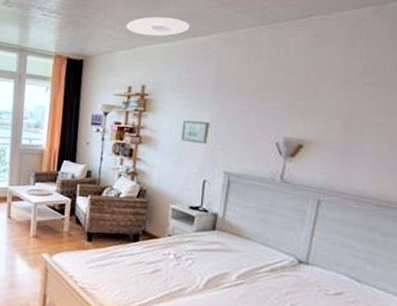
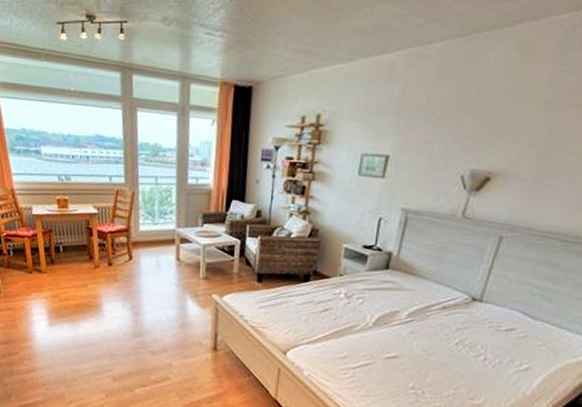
ceiling light: present [126,17,190,37] -> none [300,31,374,55]

